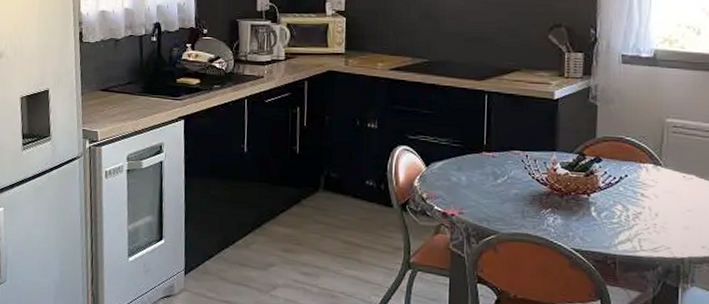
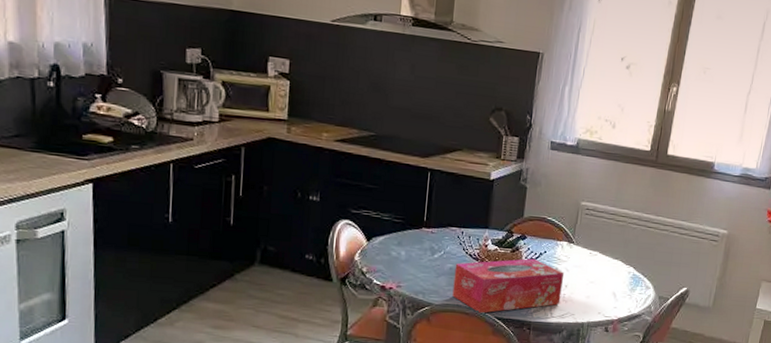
tissue box: none [520,183,653,244] -> present [452,258,565,313]

